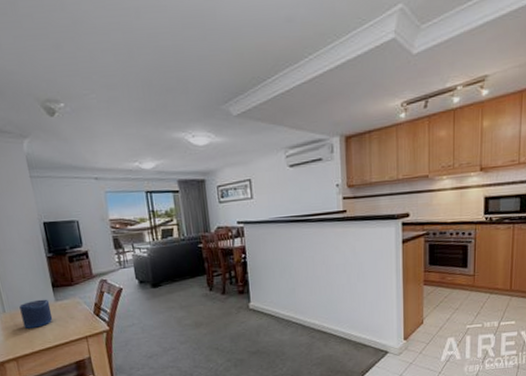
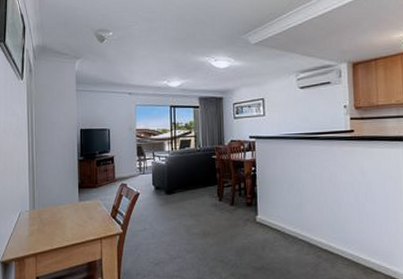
candle: present [19,299,53,329] -> none [48,198,74,226]

